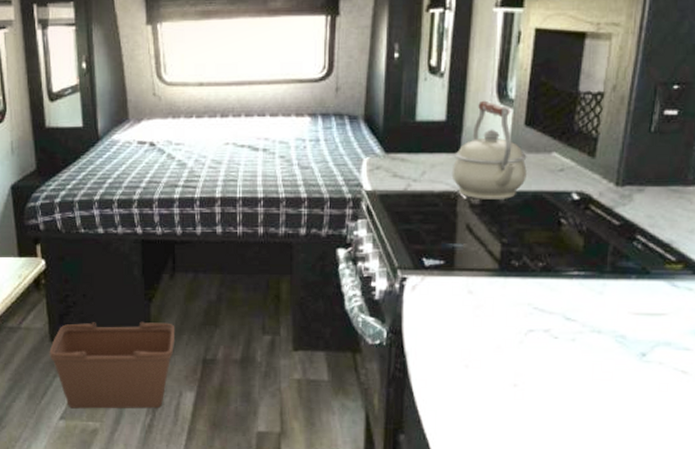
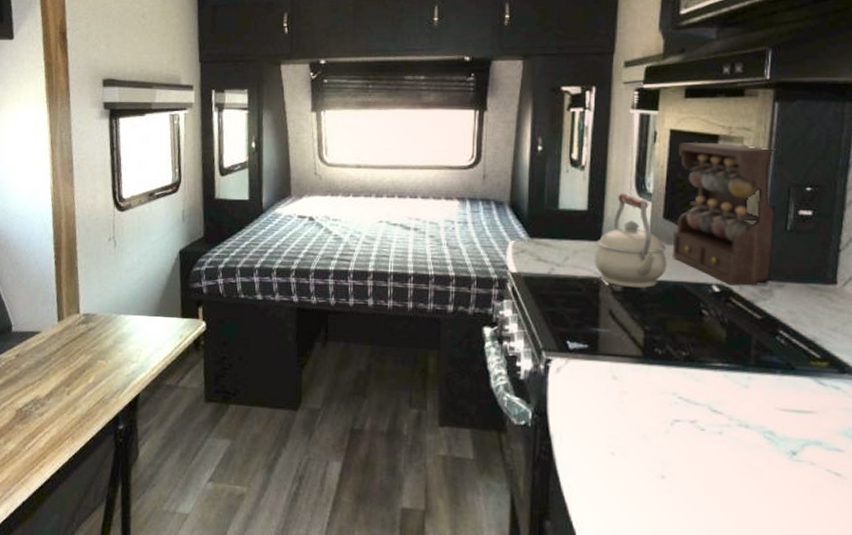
bicycle basket: present [49,321,175,409] -> none [203,385,325,477]
spice rack: none [532,41,645,192] -> present [672,142,776,286]

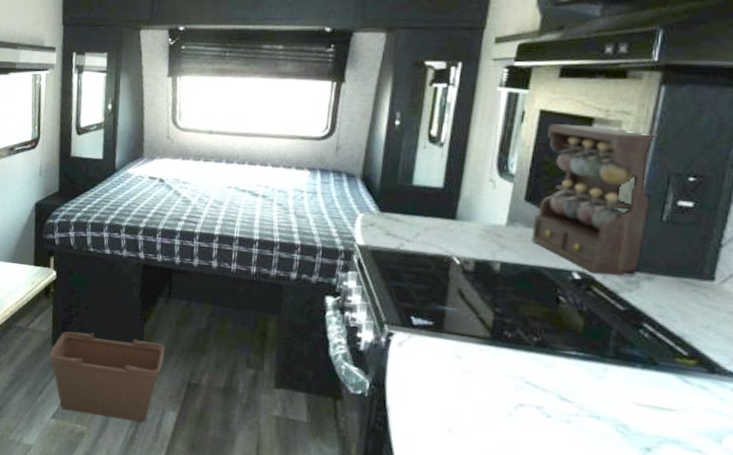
bicycle basket: none [203,385,325,477] -> present [49,331,165,422]
kettle: present [594,193,667,289] -> none [445,172,526,270]

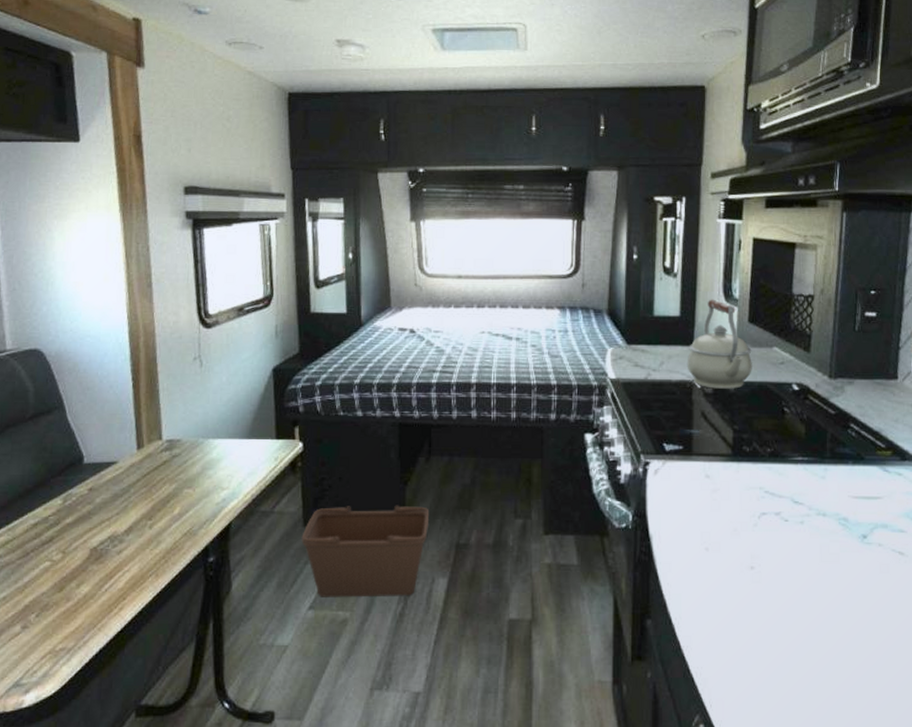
kettle: none [445,172,526,270] -> present [686,299,752,390]
spice rack: present [531,123,658,277] -> none [757,249,845,384]

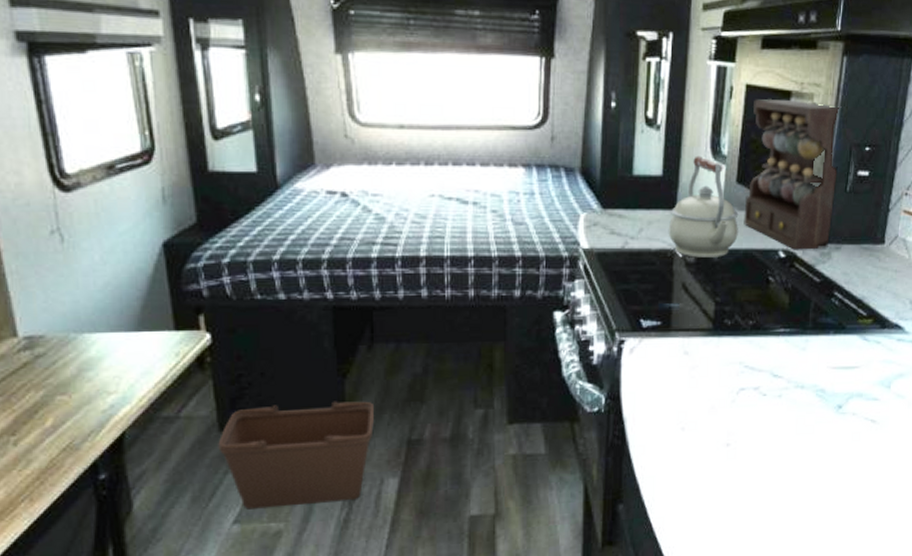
spice rack: none [757,249,845,384] -> present [743,98,842,250]

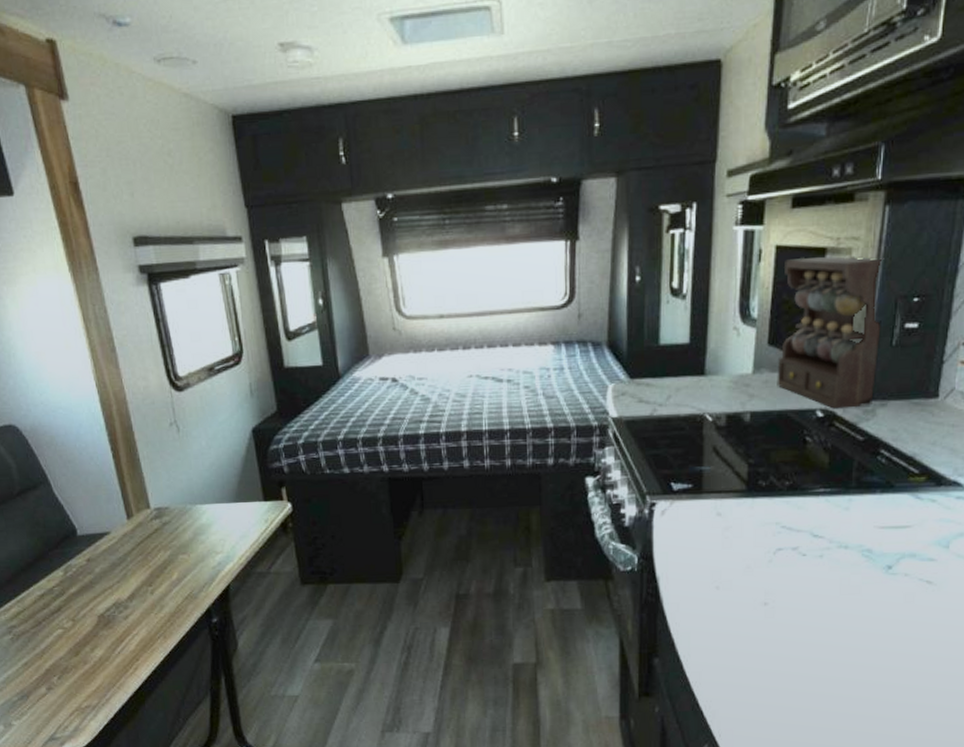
bicycle basket: present [218,401,375,510] -> none [300,560,427,651]
kettle: present [668,155,739,259] -> none [697,321,771,422]

